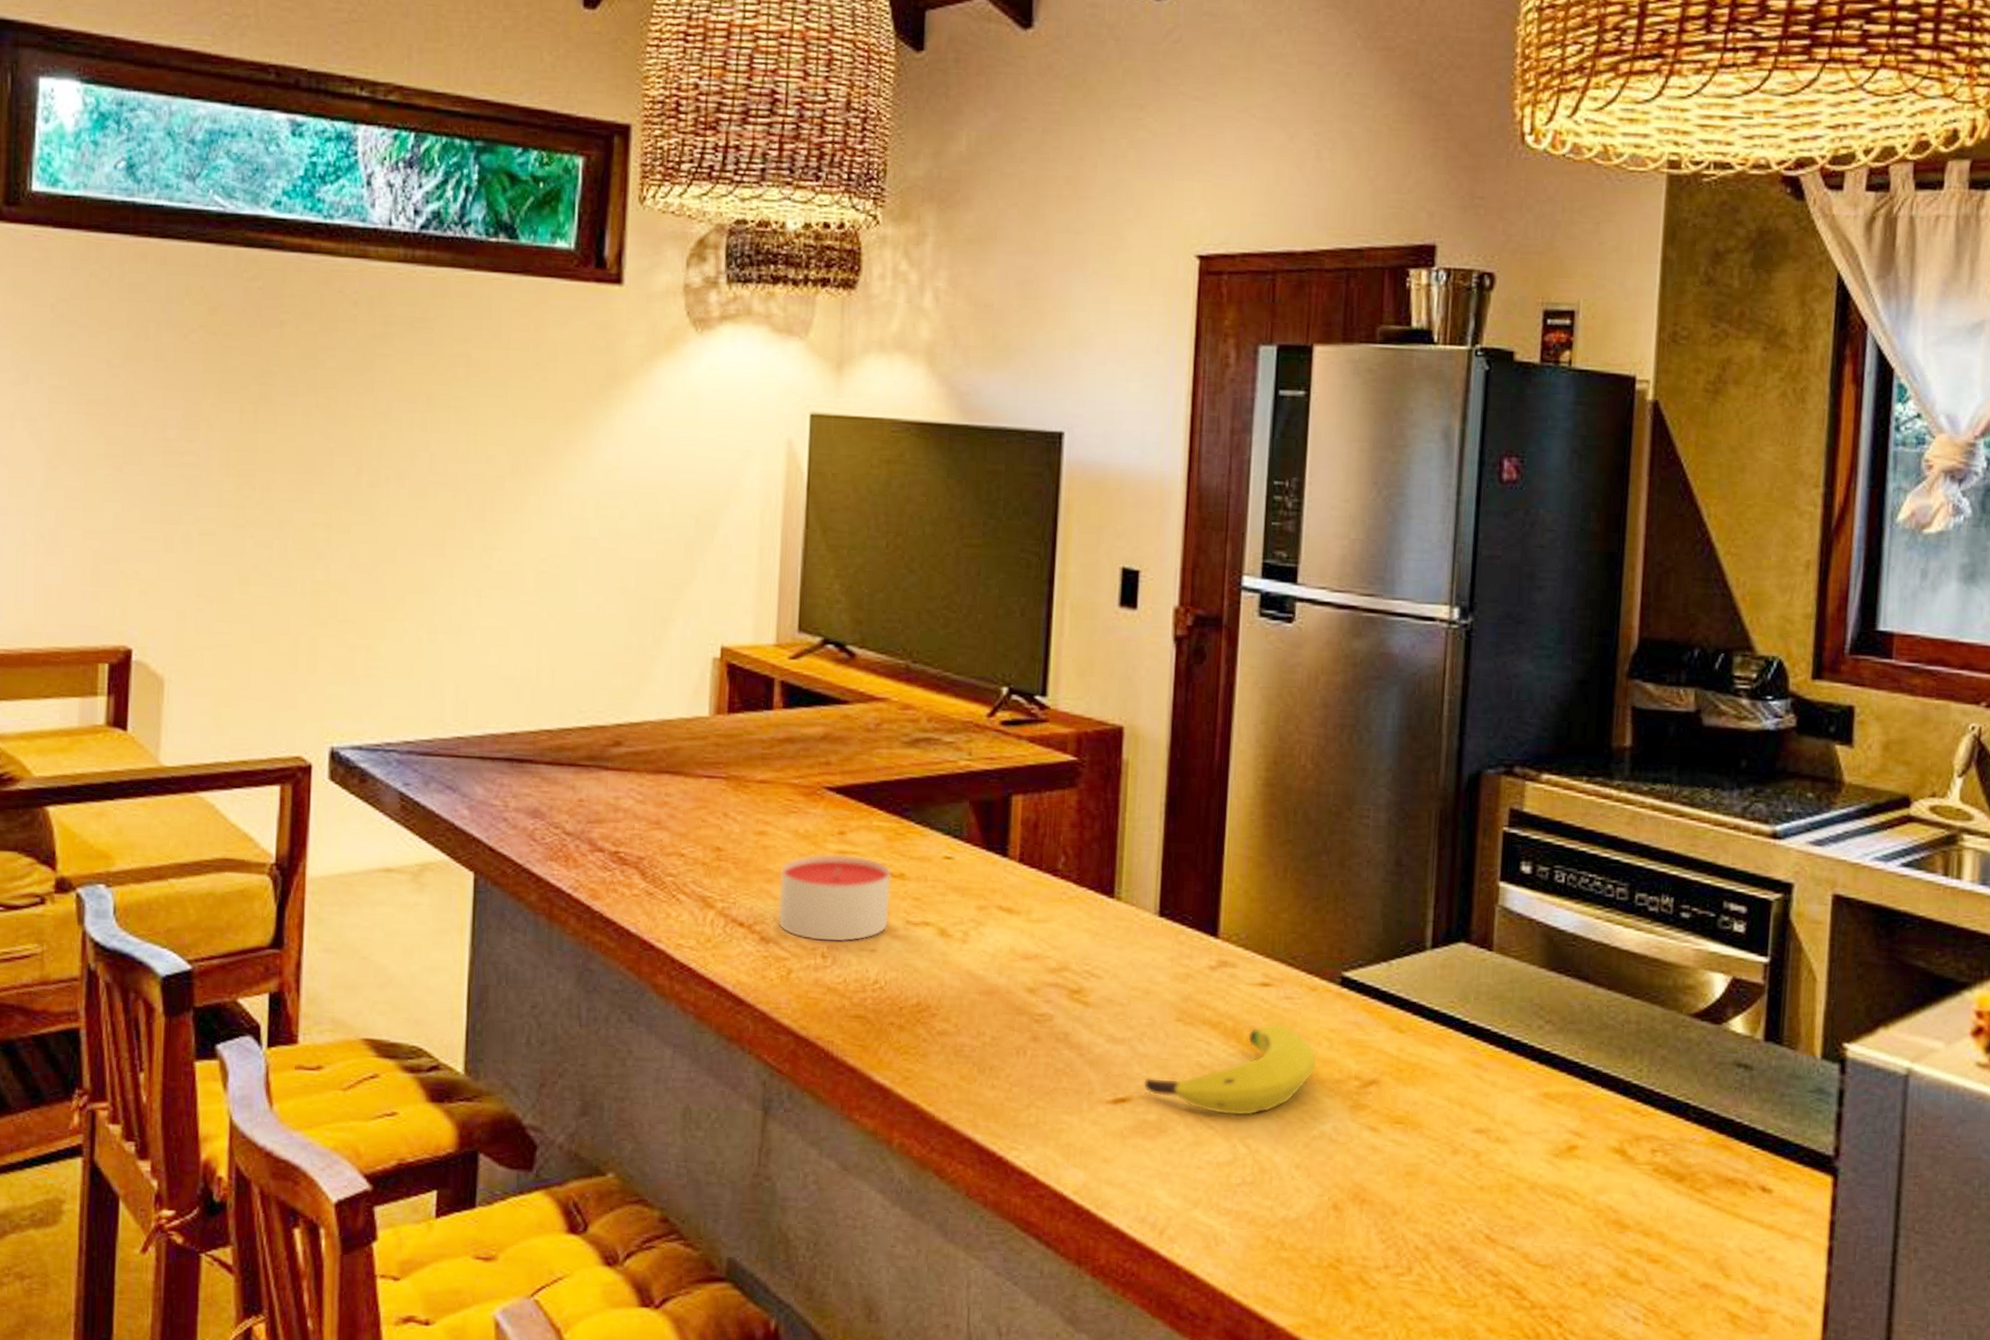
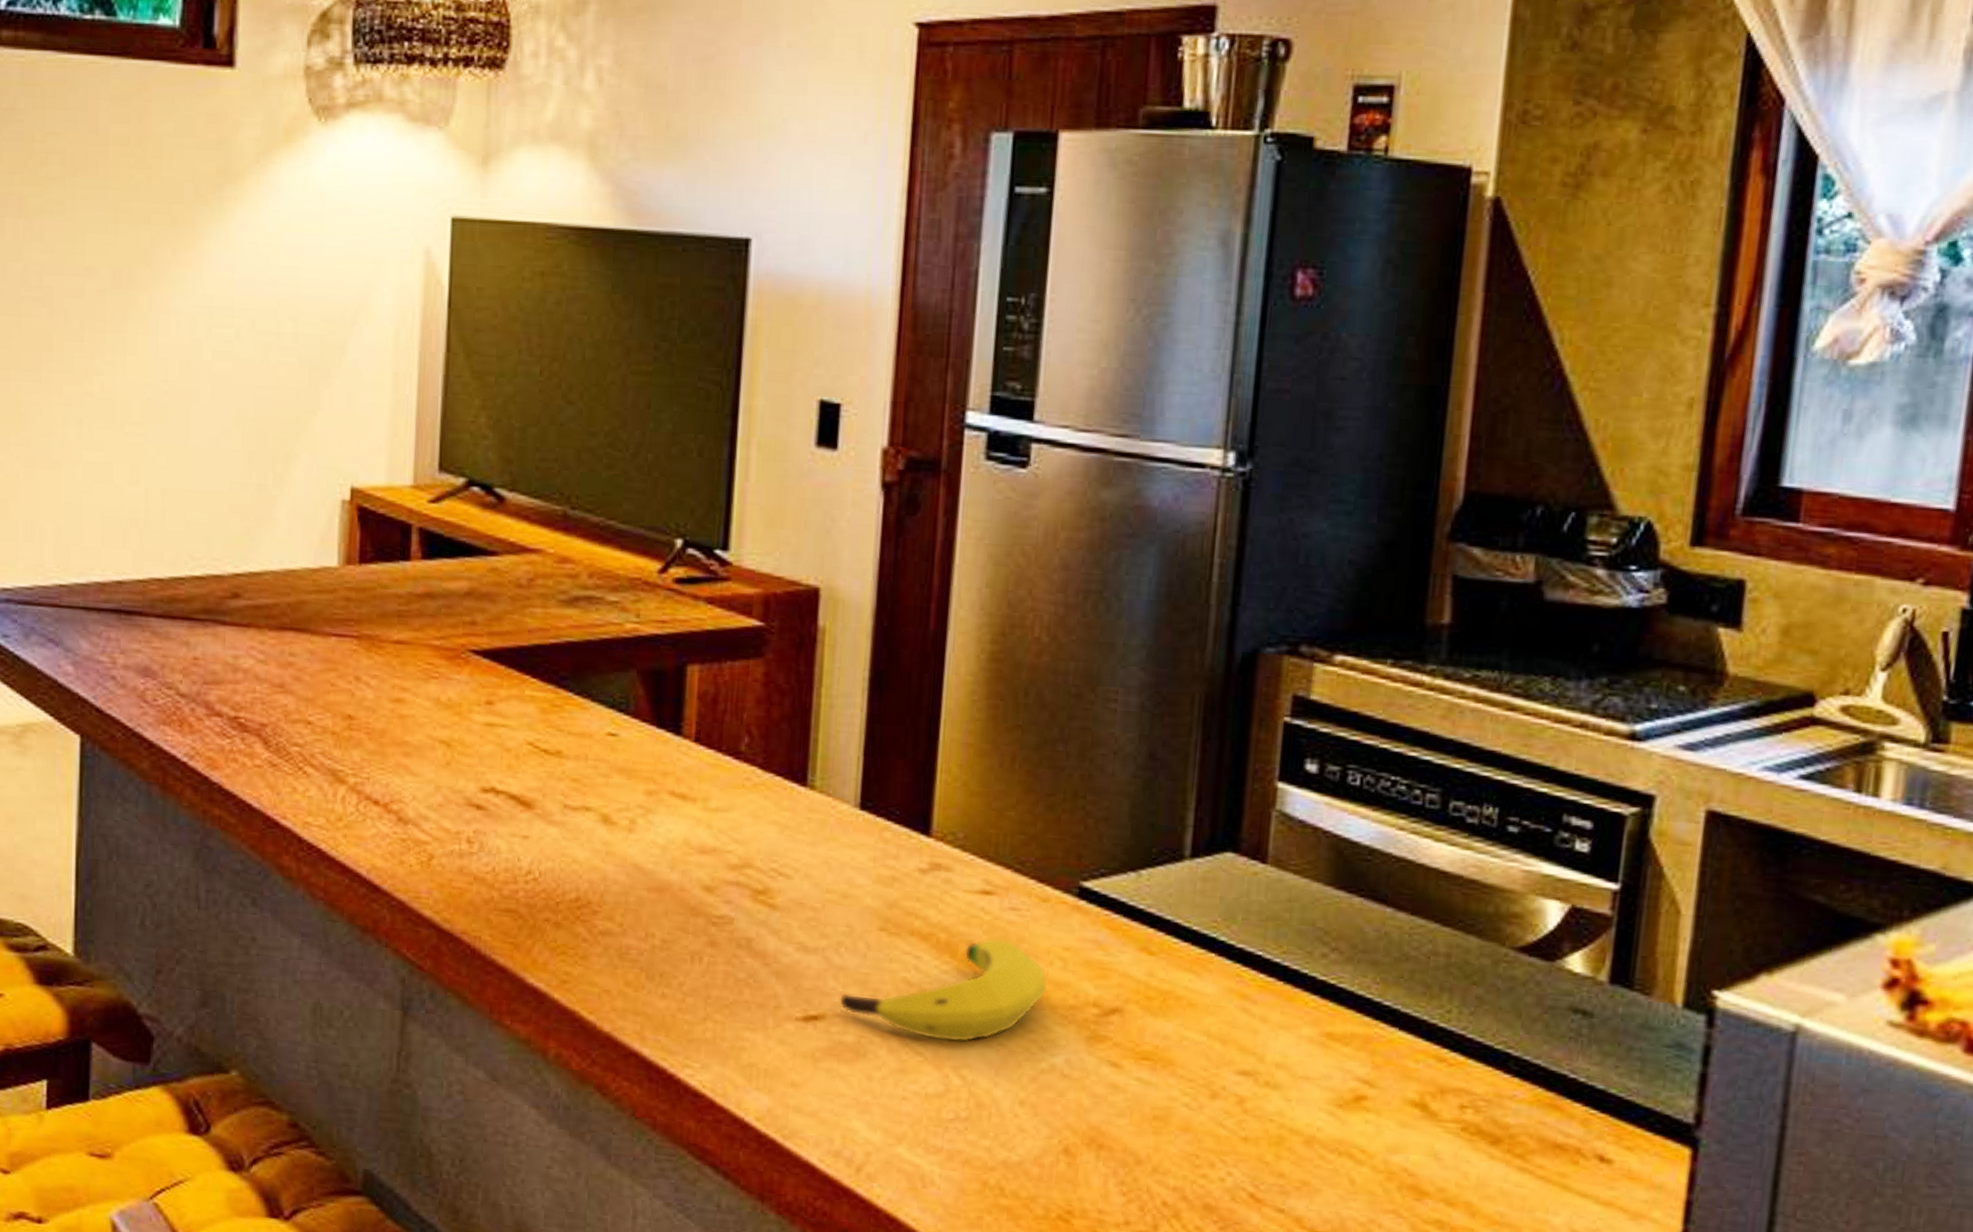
candle: present [777,854,892,943] -> none [416,726,547,827]

